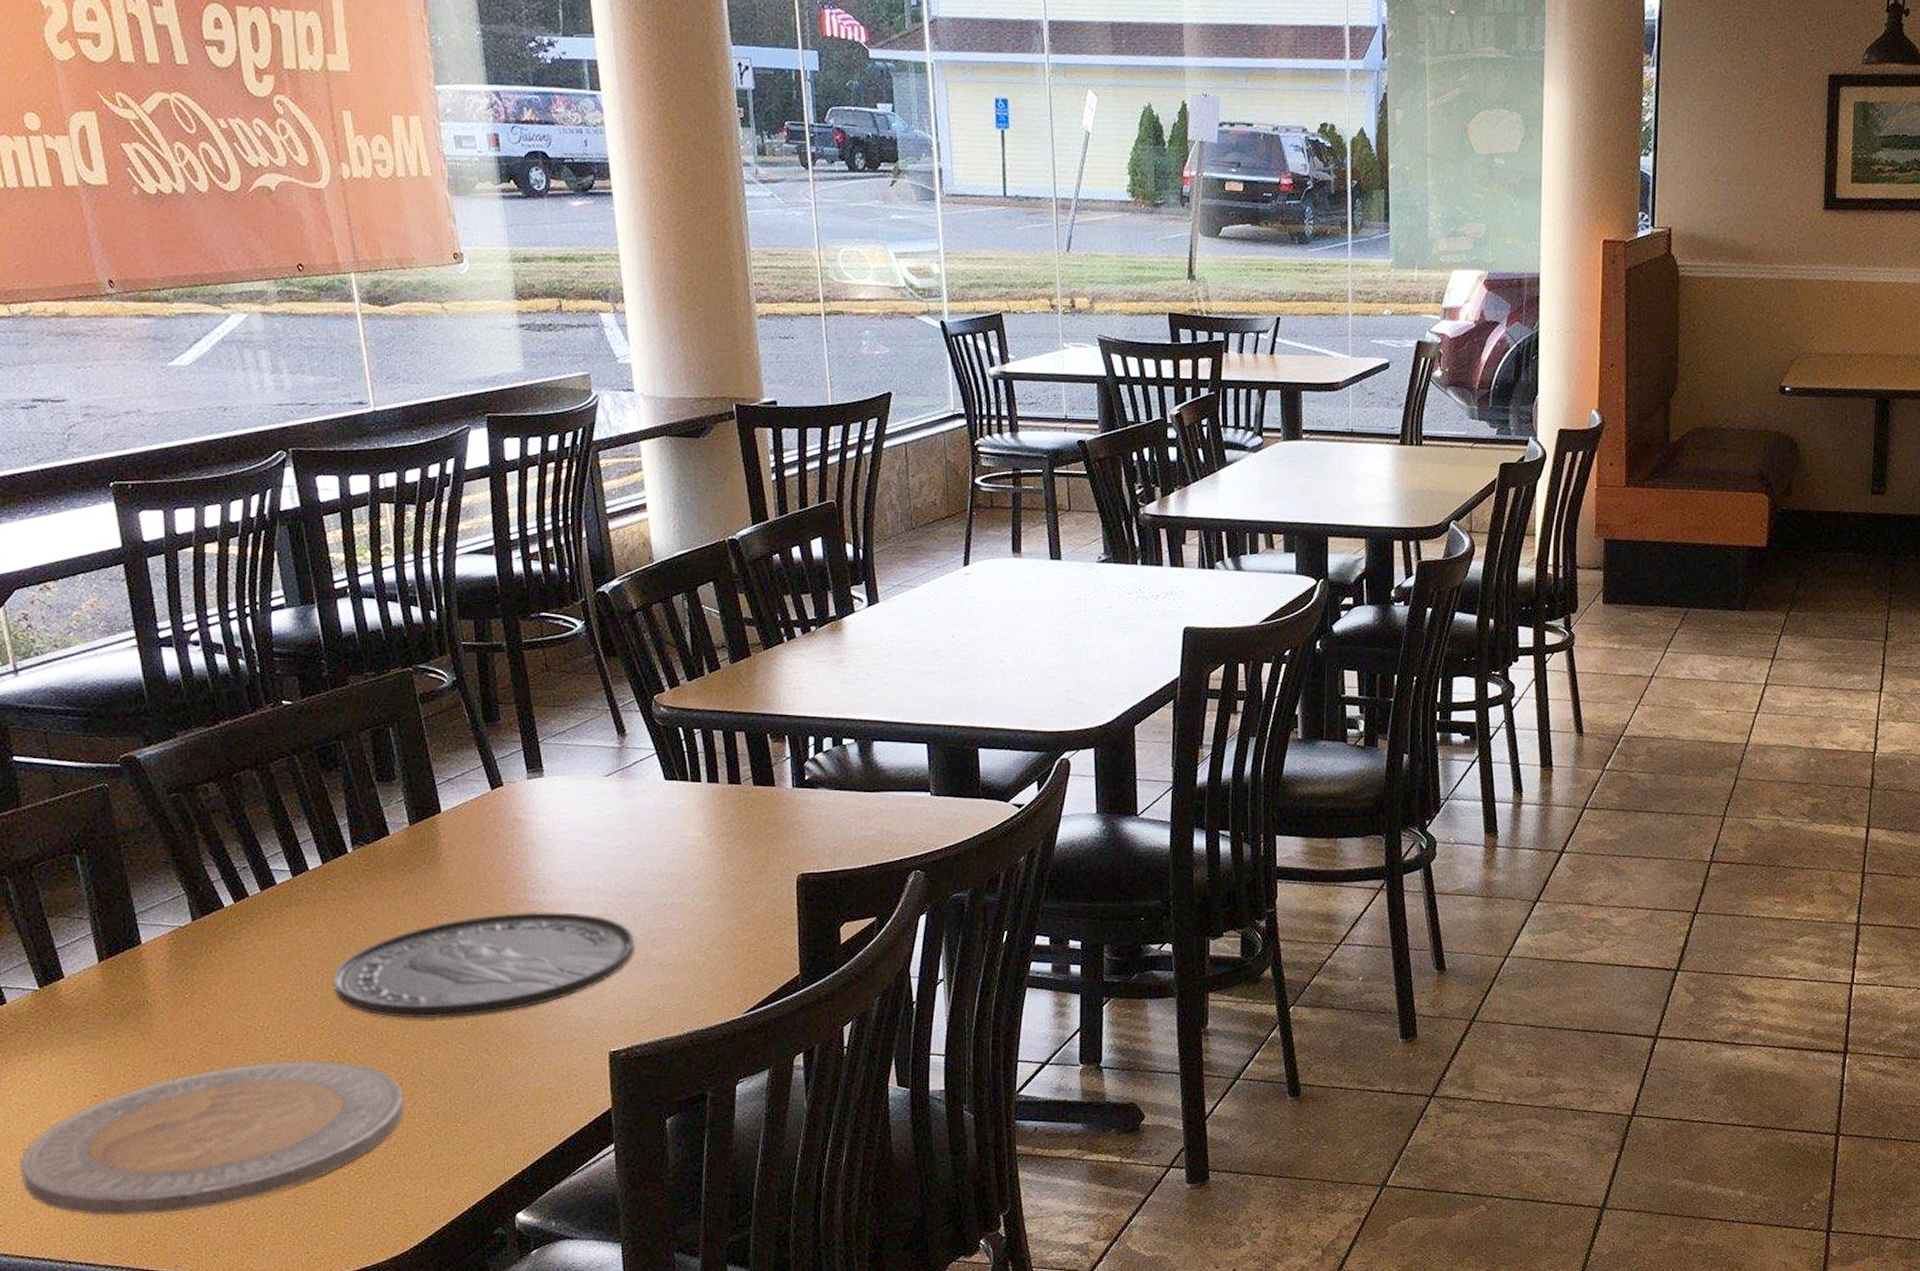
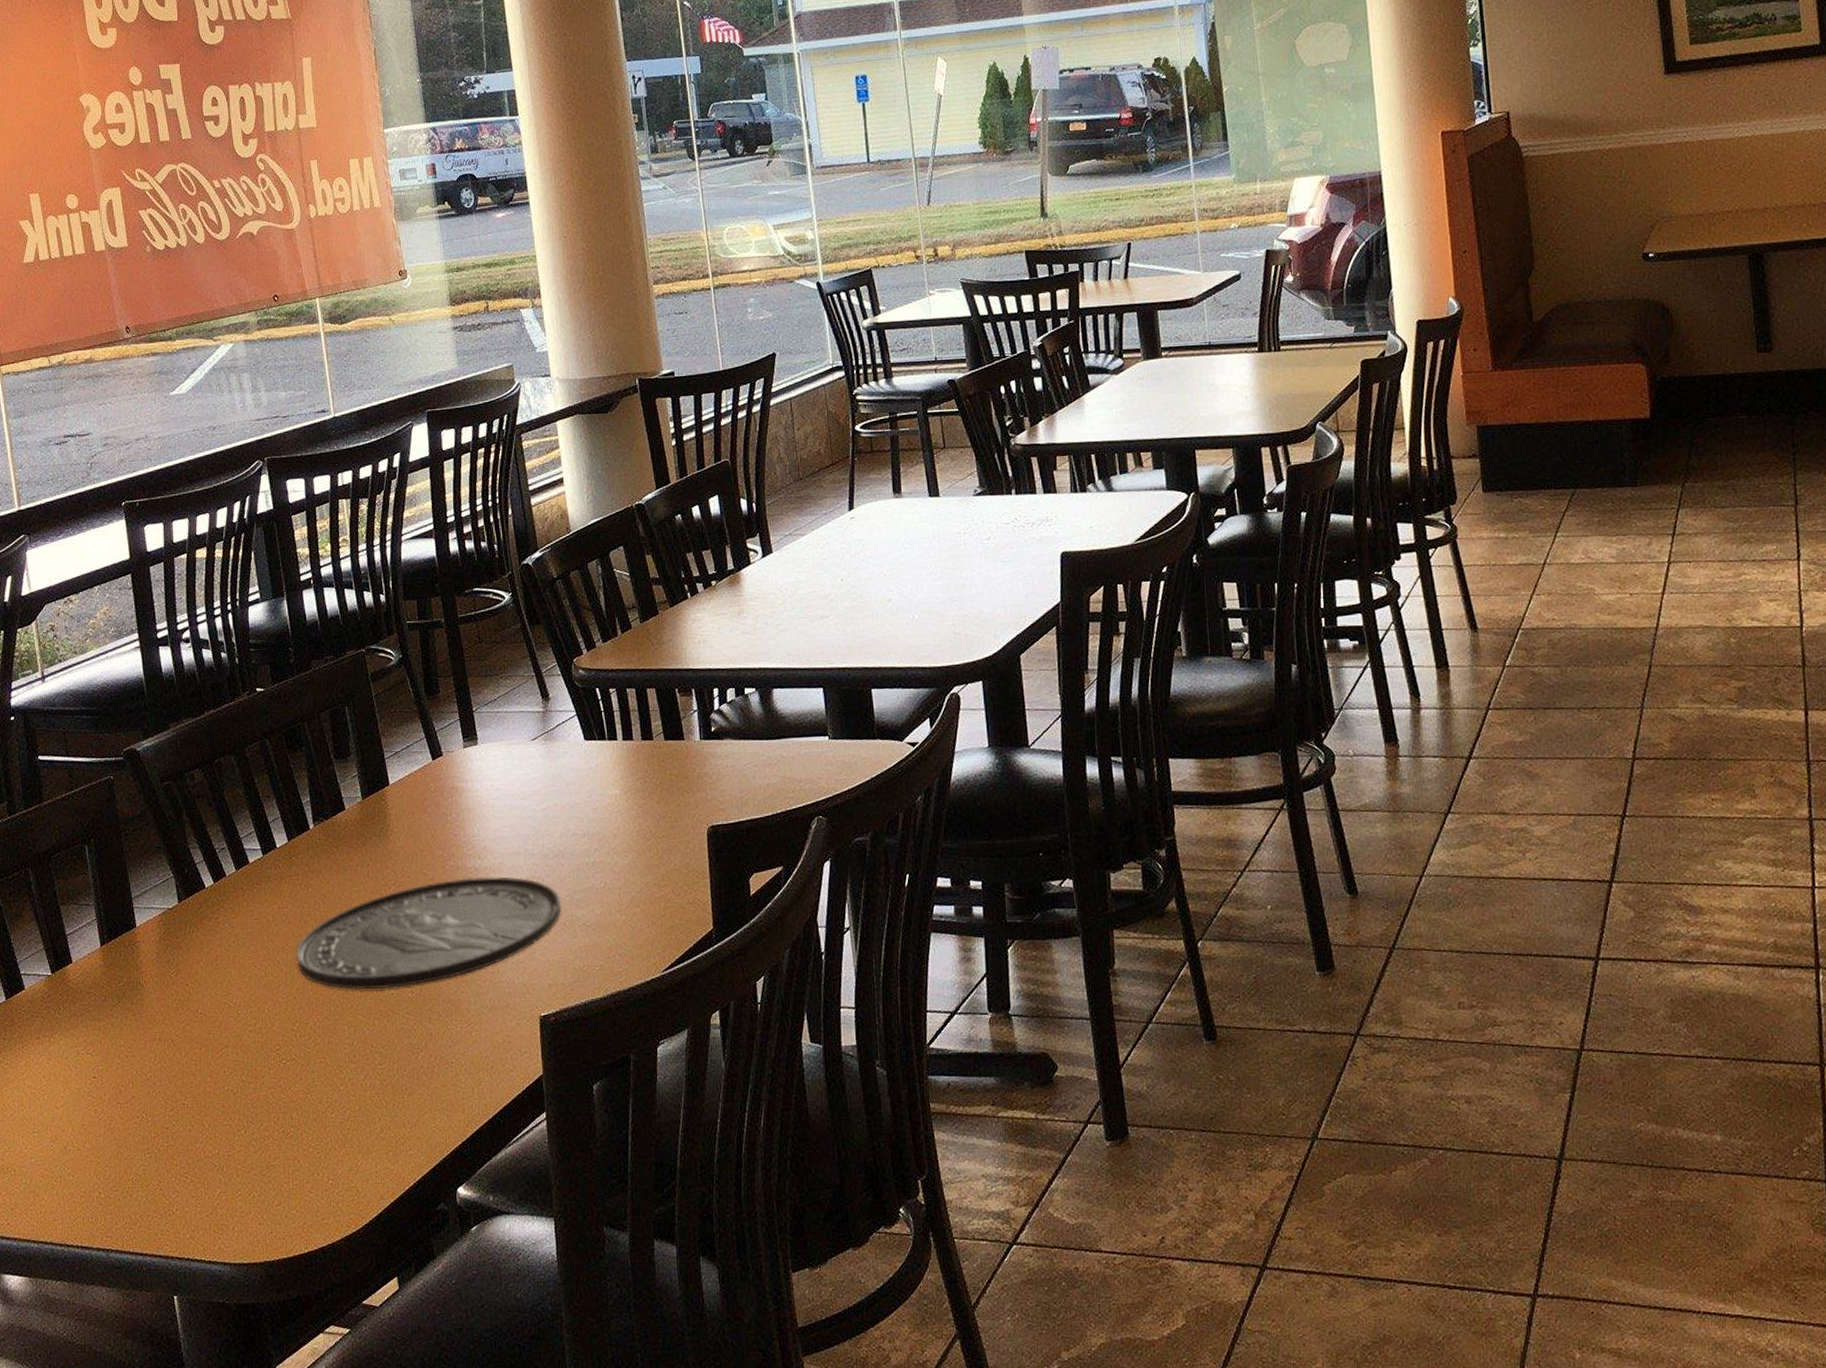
plate: present [19,1060,405,1216] -> none [29,1035,357,1198]

